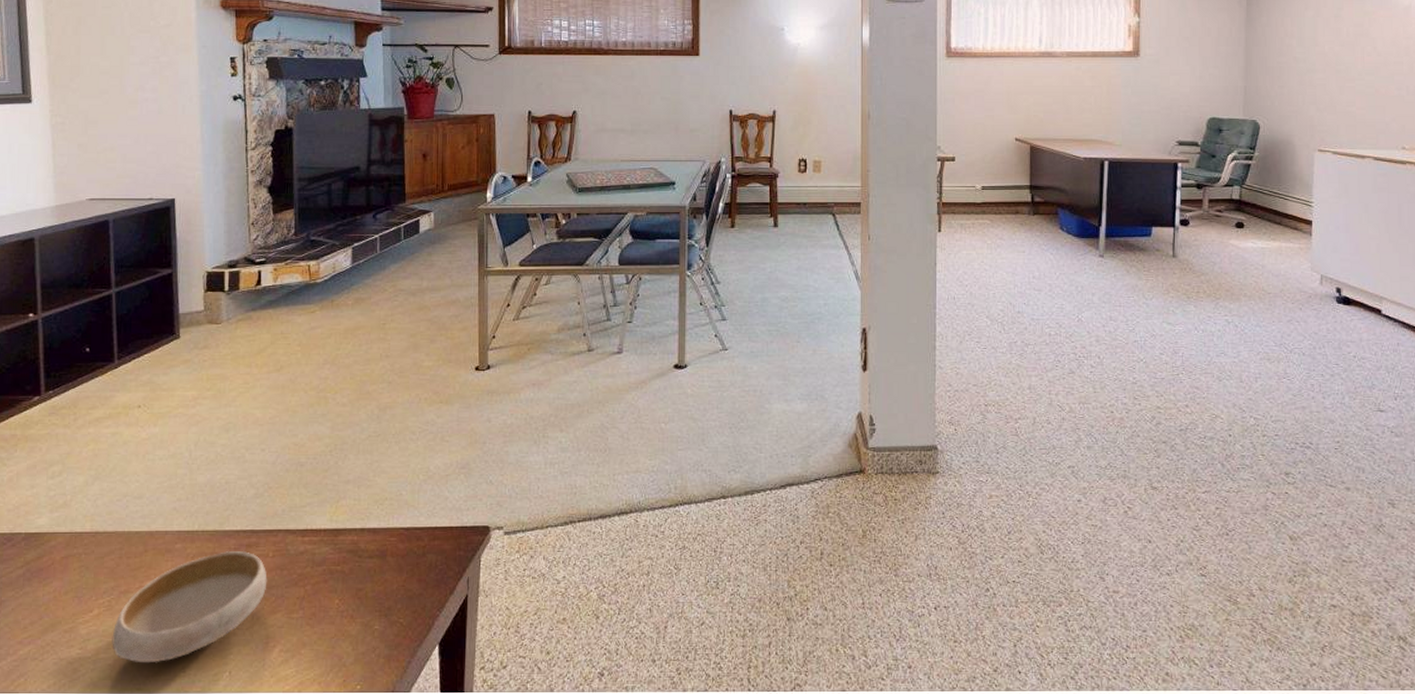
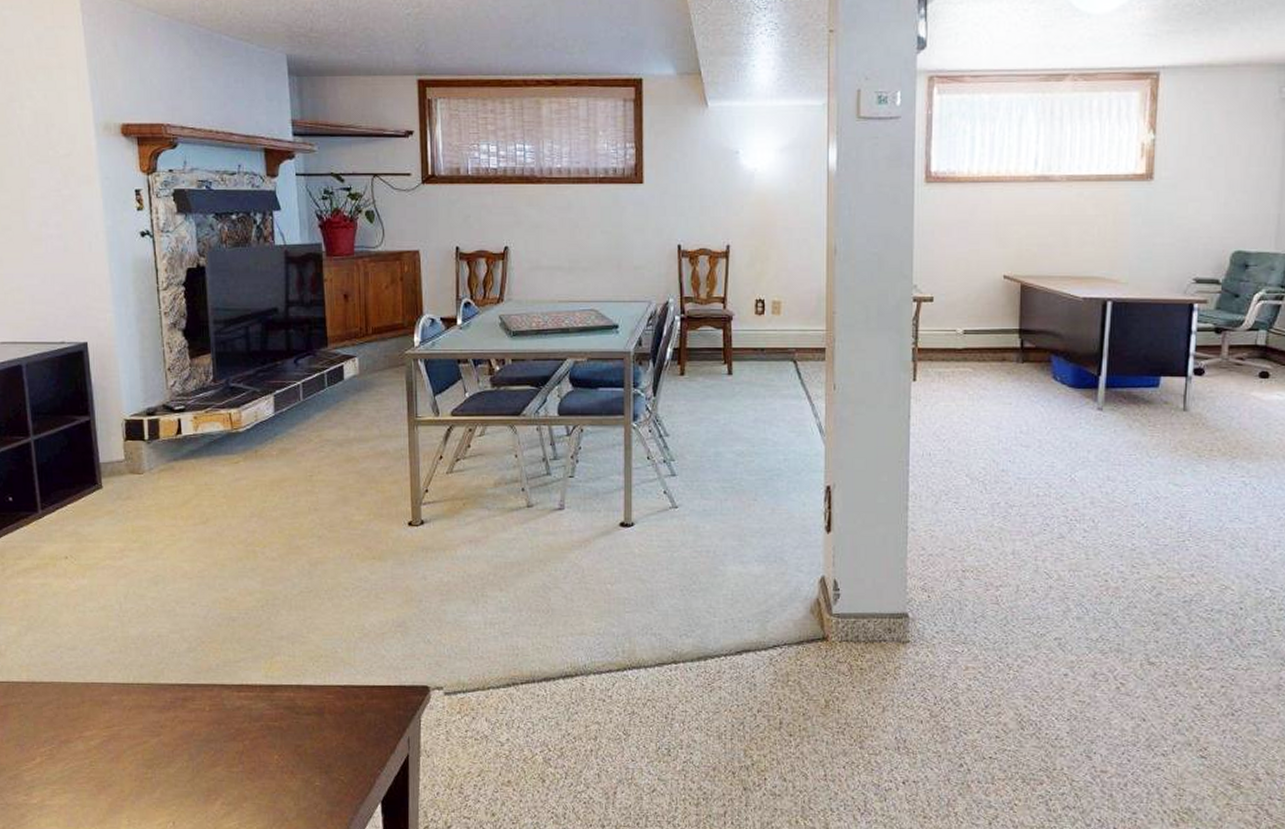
bowl: present [112,551,267,663] -> none [56,704,206,812]

